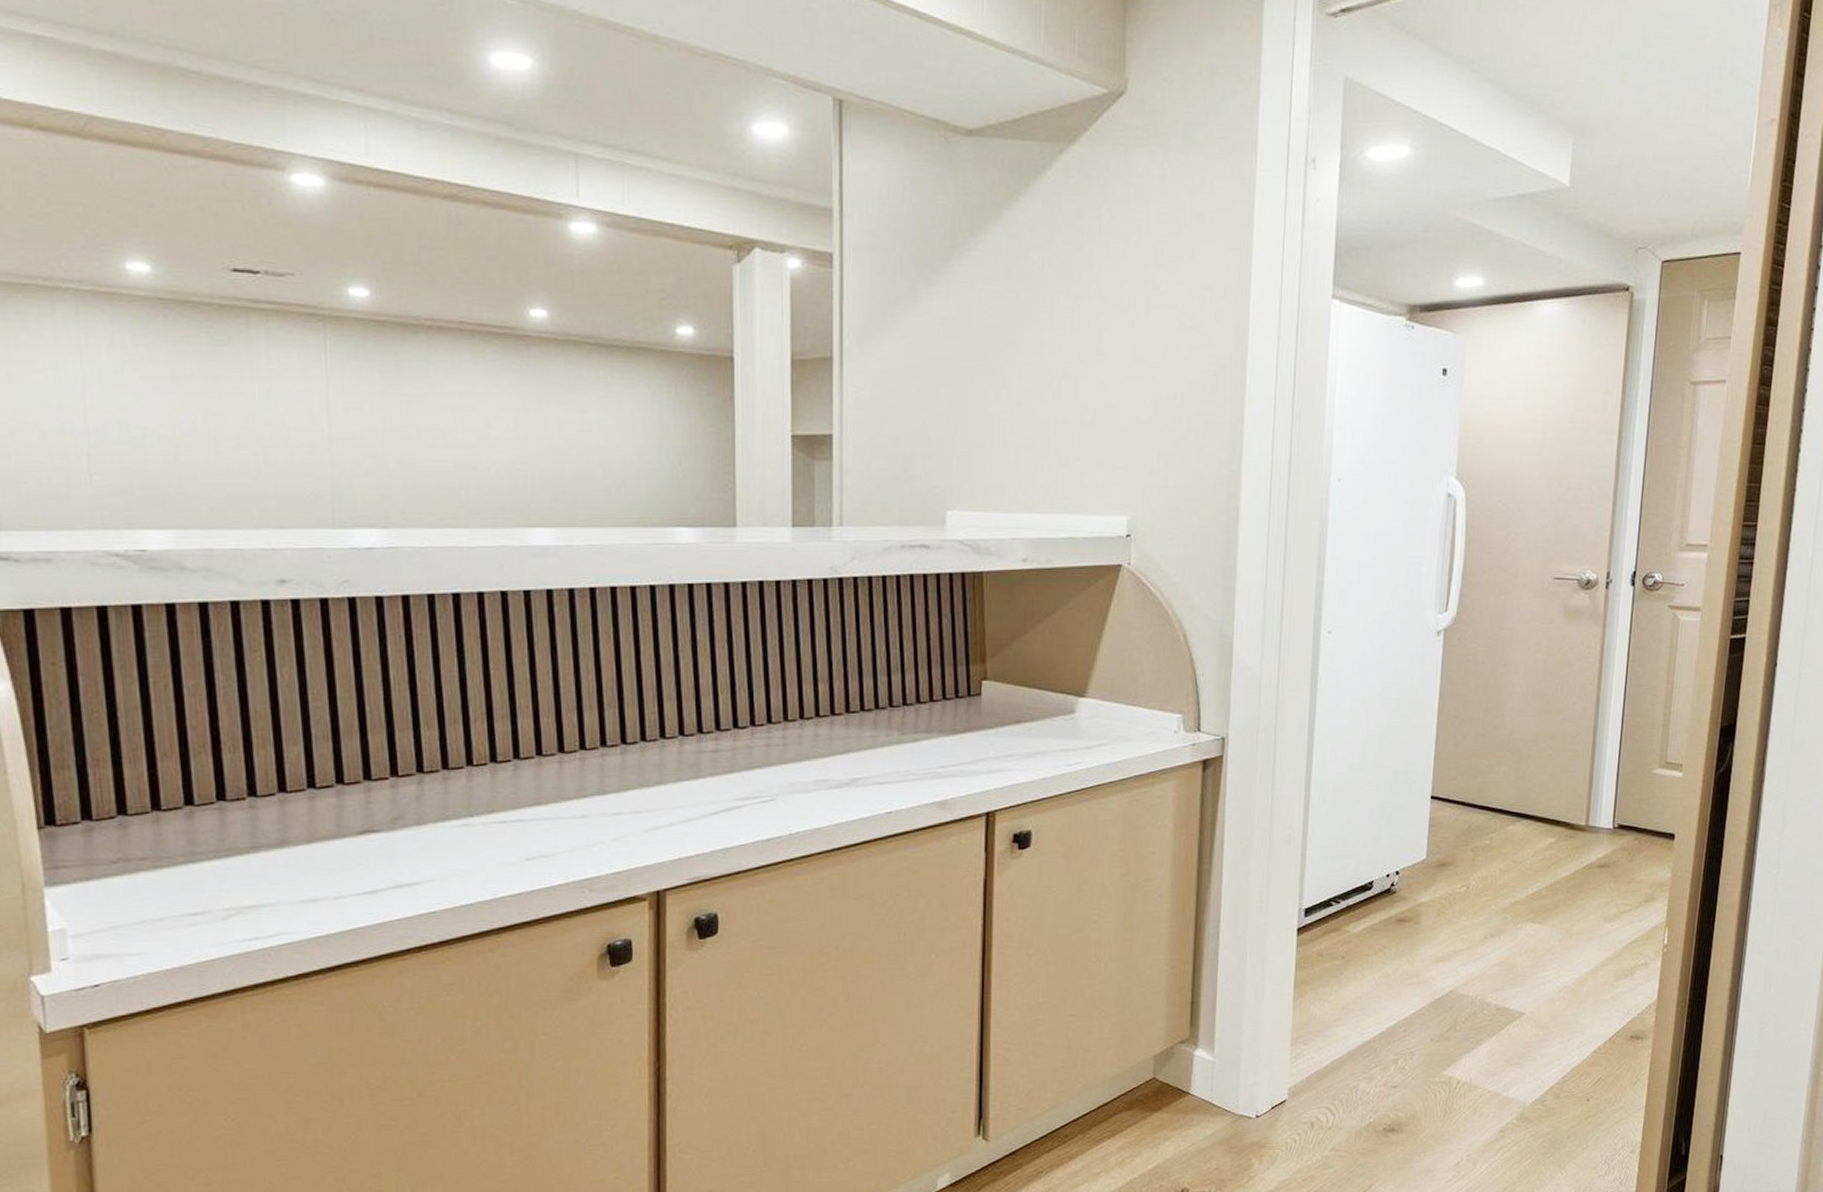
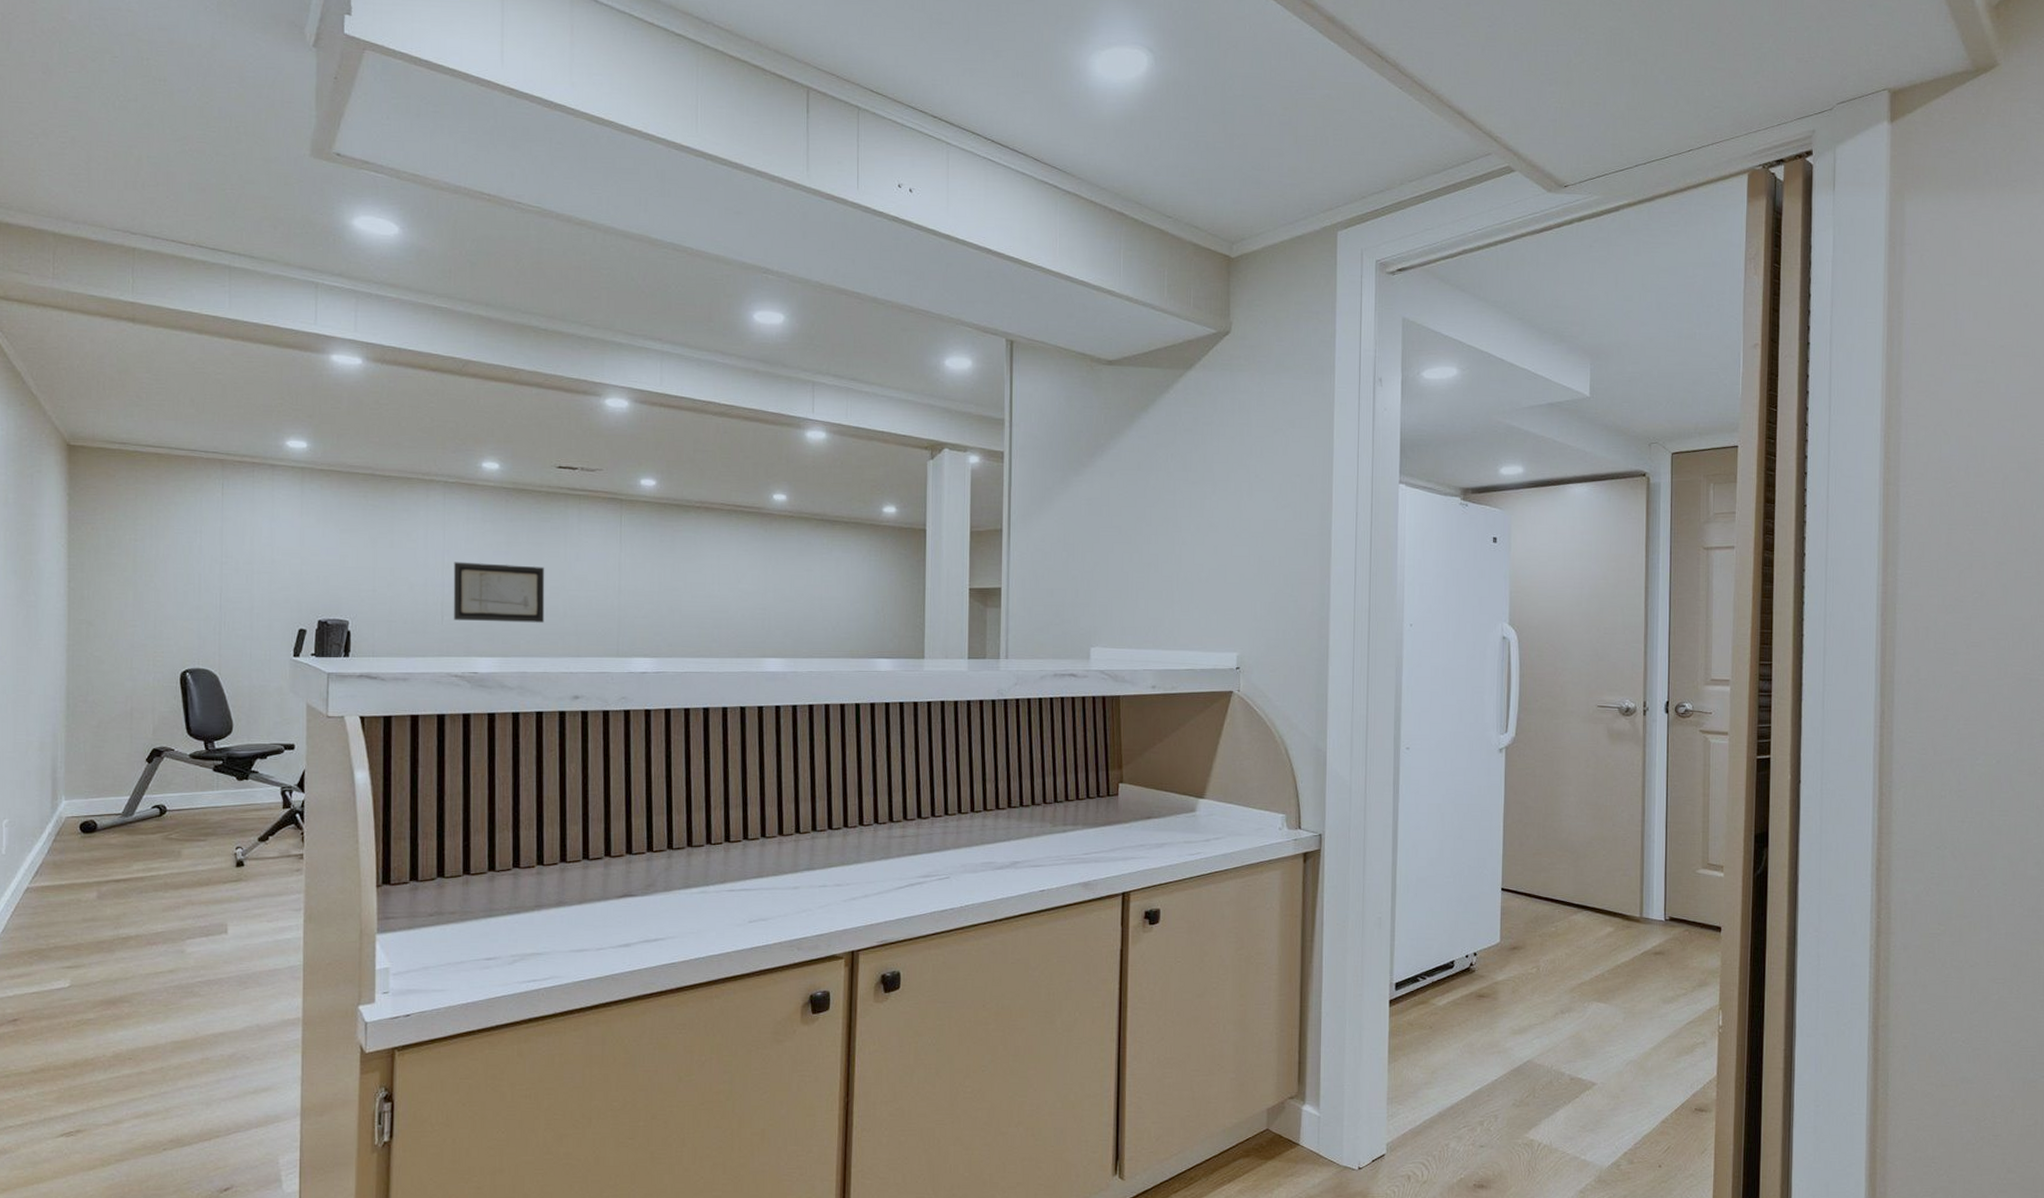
wall art: none [98,401,232,483] -> present [453,562,545,623]

